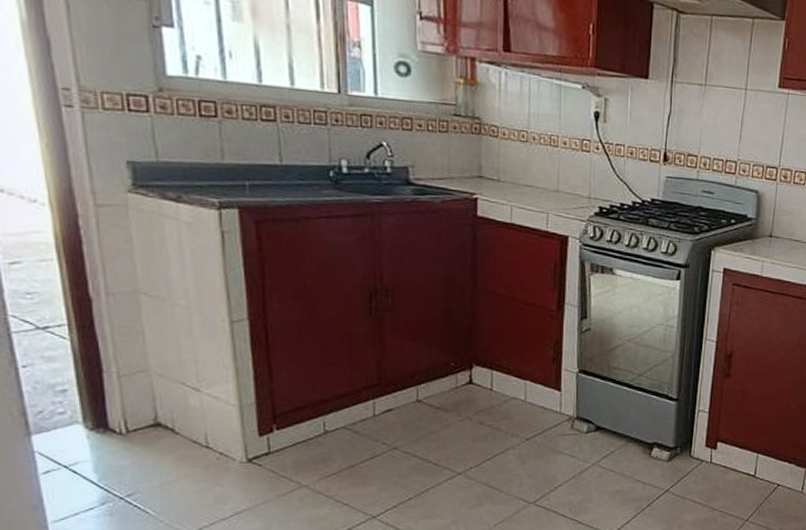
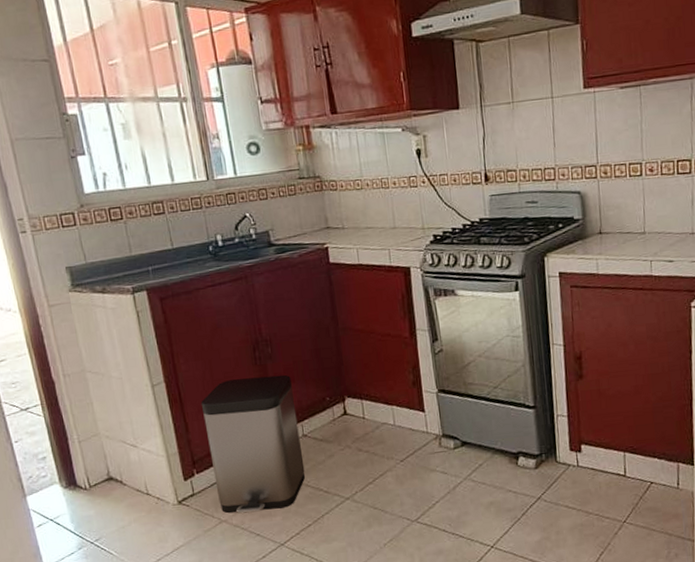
pedal bin: none [293,328,414,479] -> present [200,374,305,514]

